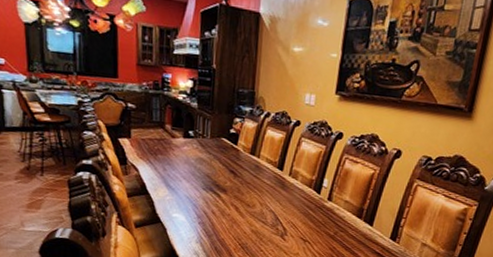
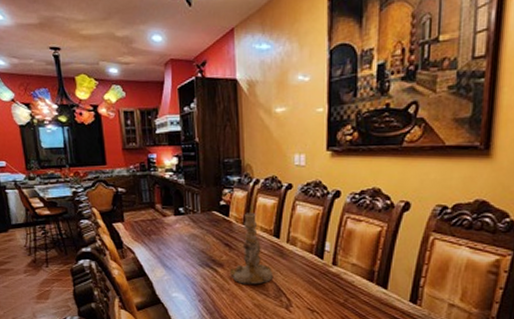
candlestick: none [232,143,273,212] -> present [230,213,272,285]

